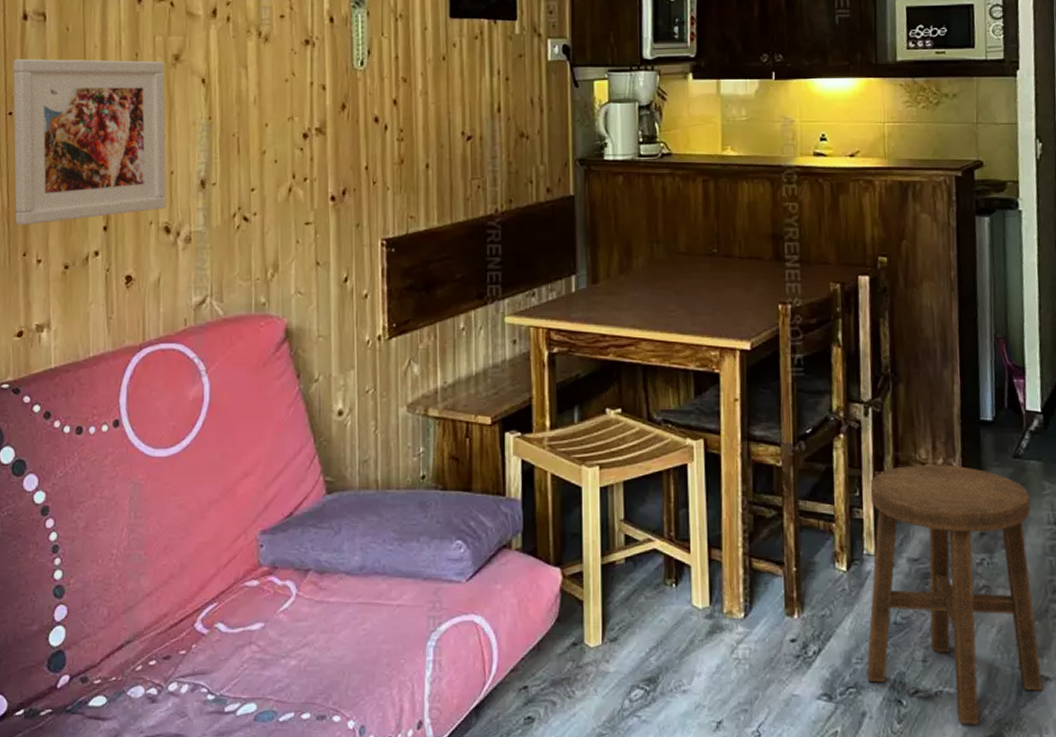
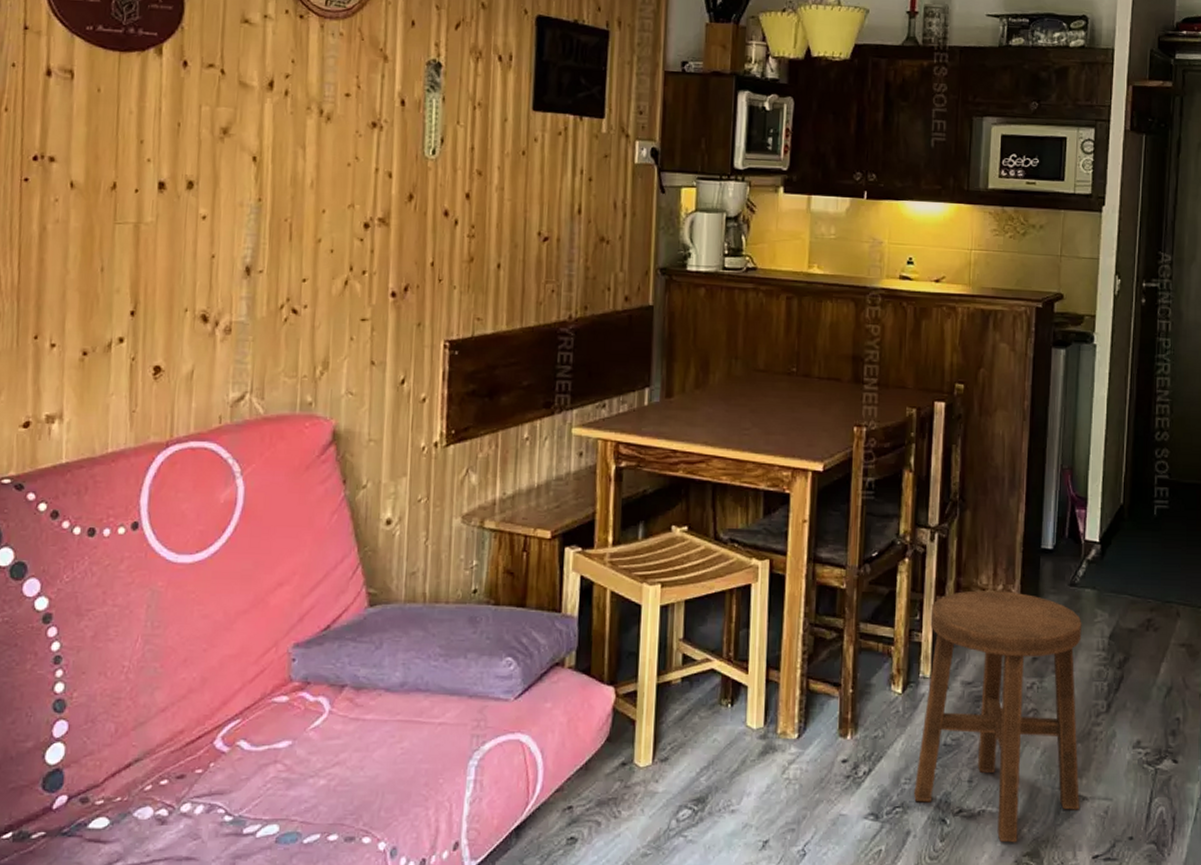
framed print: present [13,59,167,225] -> none [26,119,211,305]

